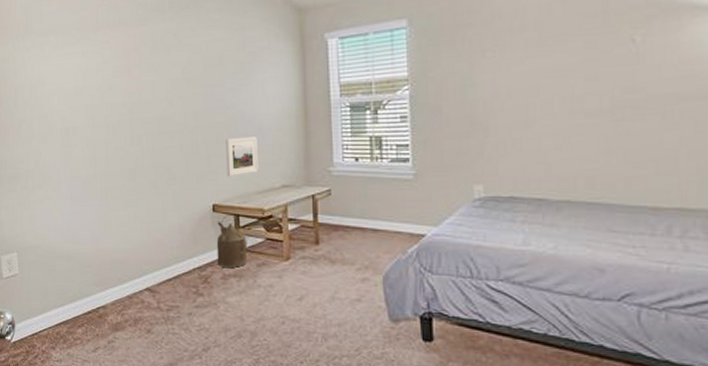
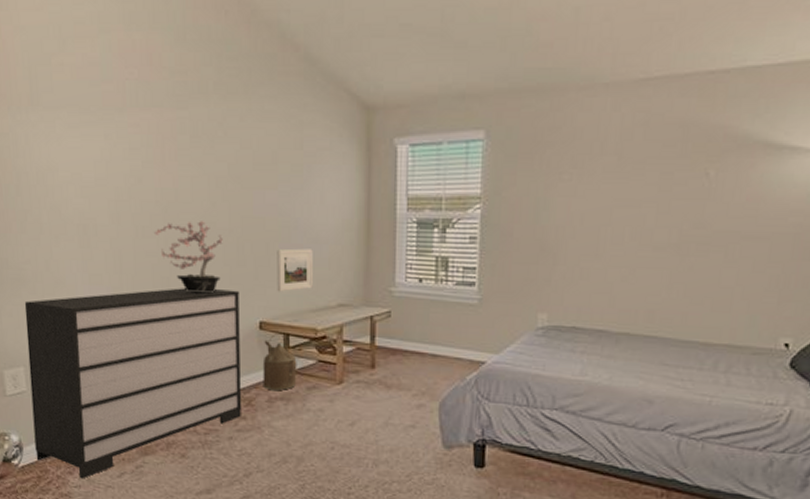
dresser: none [18,177,199,354] -> present [24,288,241,479]
potted plant: none [121,118,179,182] -> present [153,221,223,294]

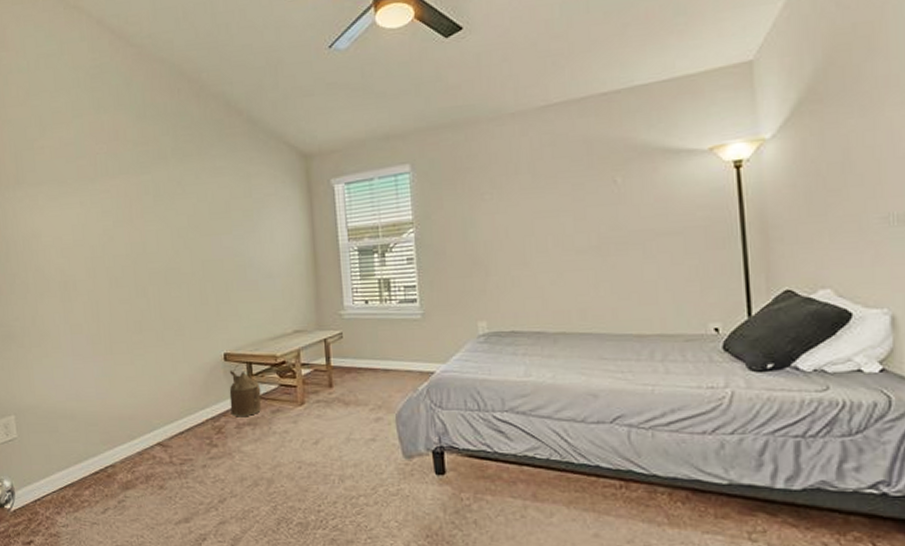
dresser: present [24,288,241,479] -> none [14,327,213,518]
potted plant: present [153,221,223,294] -> none [125,268,187,333]
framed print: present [277,248,313,292] -> none [235,283,270,325]

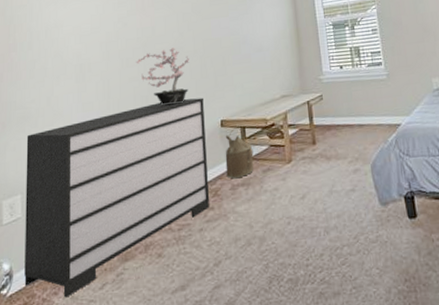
dresser: none [14,327,213,518] -> present [24,97,209,298]
potted plant: none [125,268,187,333] -> present [135,47,189,106]

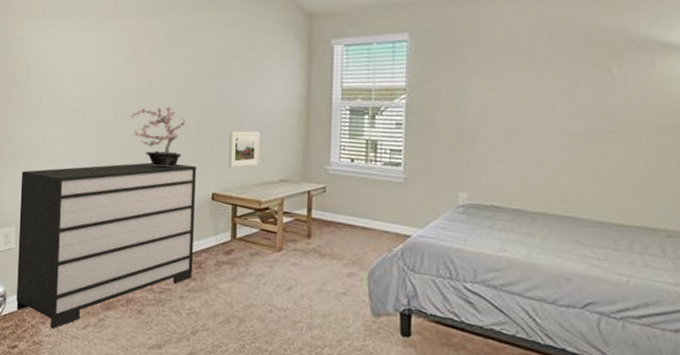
watering can: present [225,128,254,178] -> none [212,204,243,255]
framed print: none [231,56,261,94] -> present [228,131,260,168]

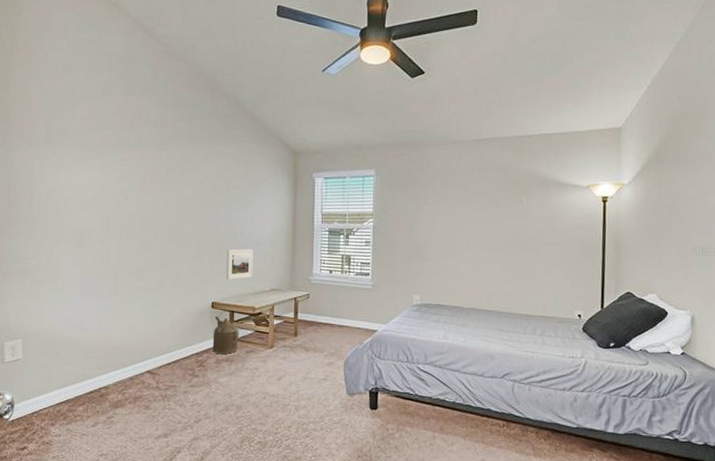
dresser: present [16,162,196,329] -> none [25,277,197,429]
potted plant: present [129,106,185,168] -> none [134,228,187,282]
watering can: none [212,204,243,255] -> present [212,311,239,354]

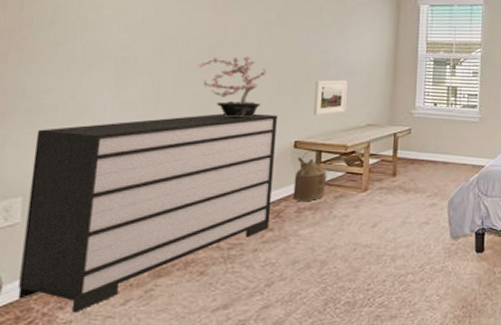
dresser: none [25,277,197,429] -> present [17,113,277,313]
potted plant: none [134,228,187,282] -> present [197,56,266,118]

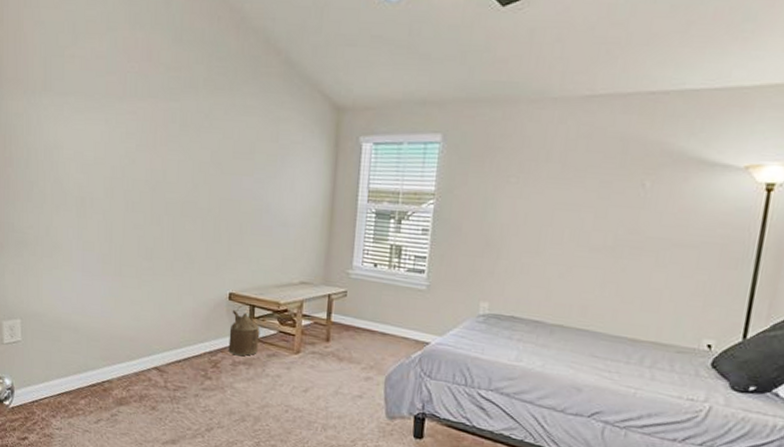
dresser: present [17,113,277,313] -> none [25,258,213,423]
potted plant: present [197,56,266,118] -> none [141,199,202,265]
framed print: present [313,80,348,116] -> none [247,229,281,268]

